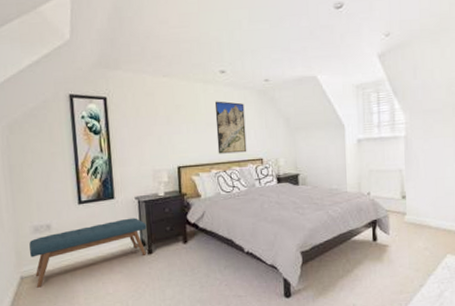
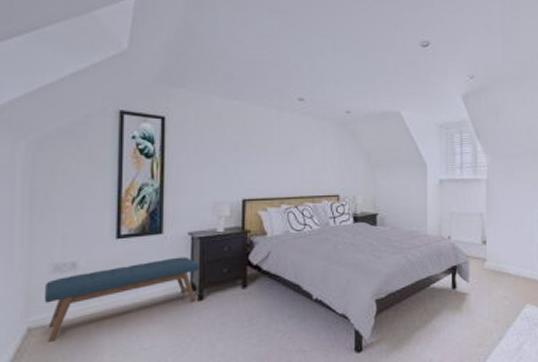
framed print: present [214,101,247,154] -> none [290,130,323,188]

